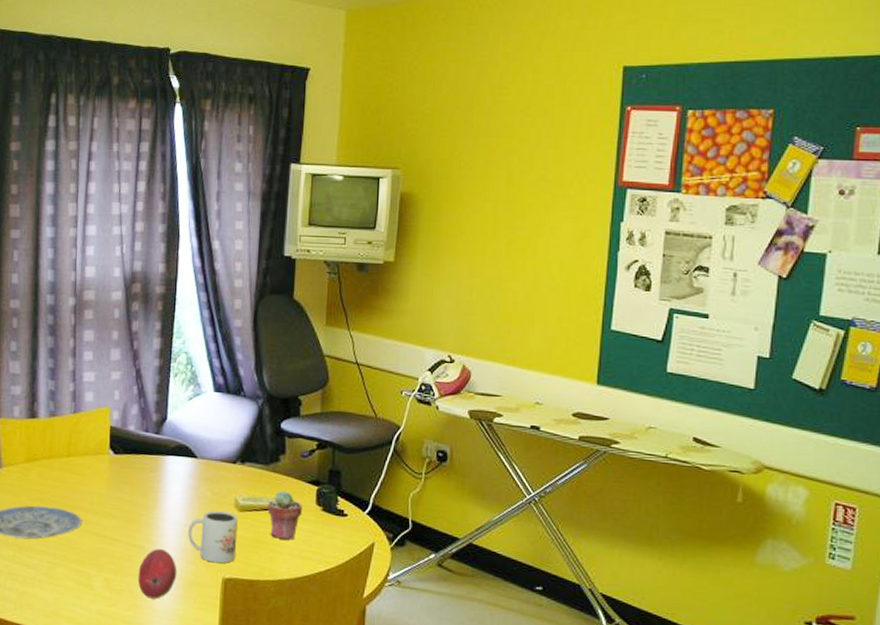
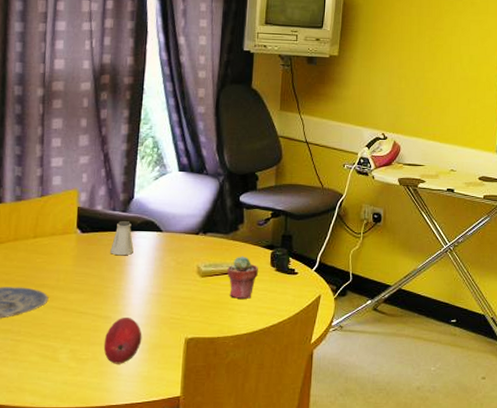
saltshaker: none [143,443,167,482] -> present [110,221,134,256]
mug: present [188,510,238,564] -> none [153,277,200,326]

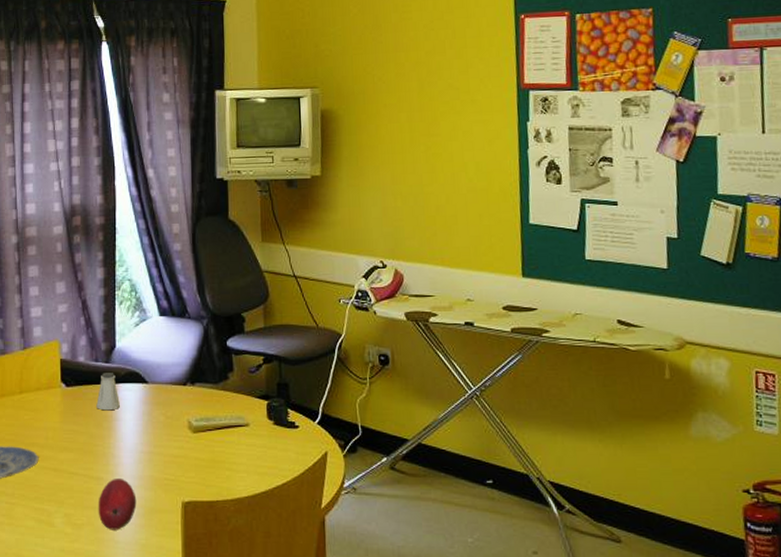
potted succulent: present [227,256,258,299] -> none [220,408,254,457]

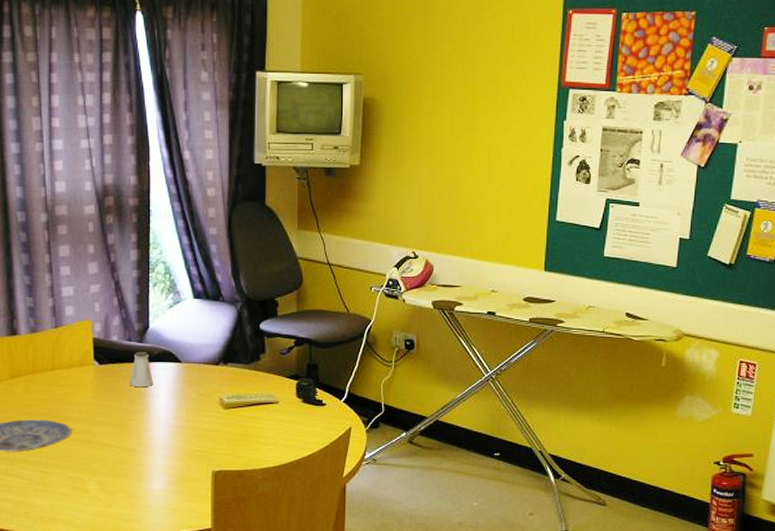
fruit: present [98,477,137,530] -> none [131,449,169,496]

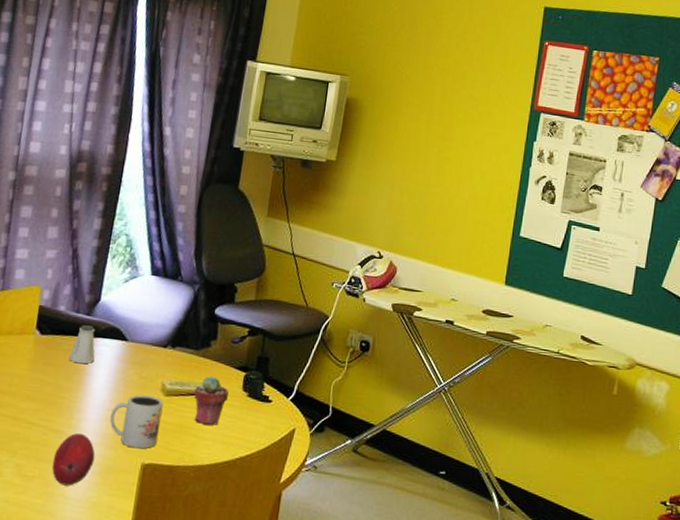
fruit: none [131,449,169,496] -> present [51,432,95,486]
mug: none [177,409,224,458] -> present [110,394,164,449]
potted succulent: none [251,387,283,431] -> present [194,376,229,426]

